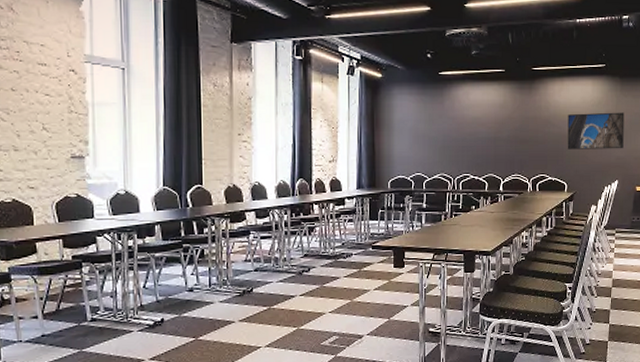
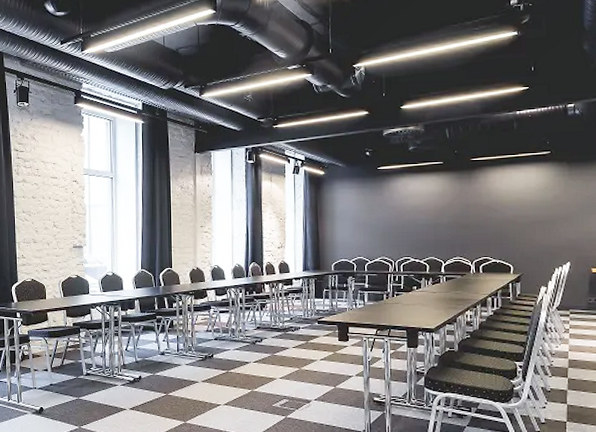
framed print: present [567,112,624,149] -> none [511,196,575,233]

